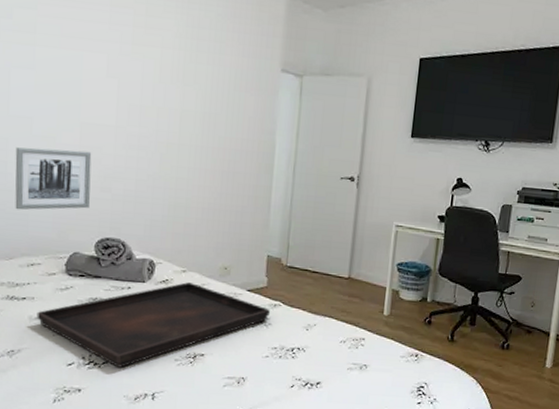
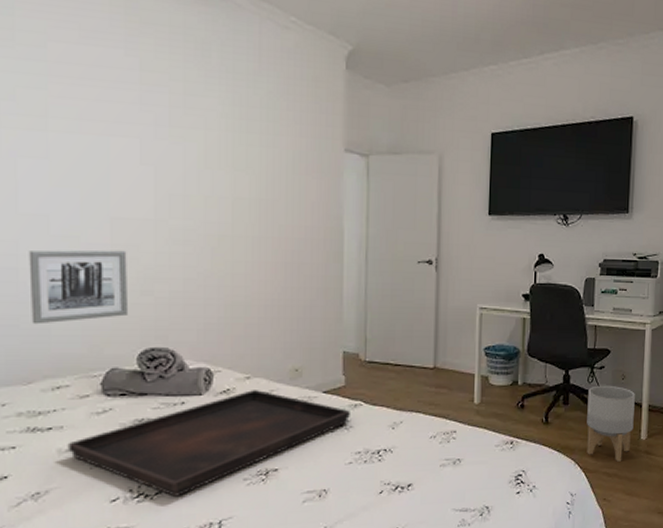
planter: none [489,310,544,386] -> present [587,385,635,462]

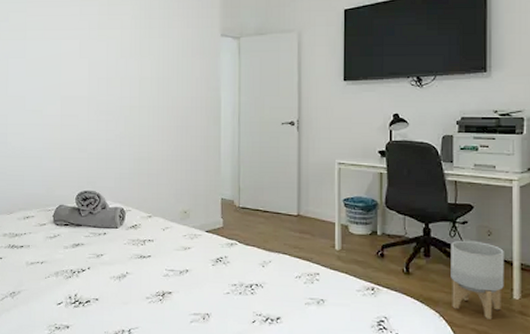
wall art: present [28,250,129,325] -> none [13,119,71,172]
serving tray: present [67,390,350,497] -> none [32,226,227,306]

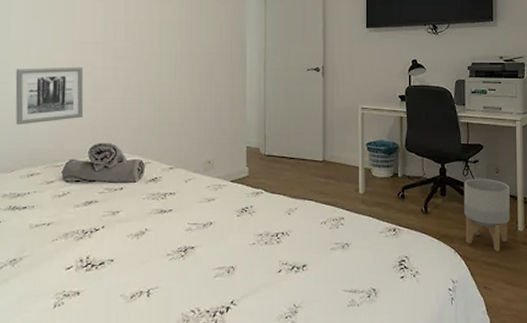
wall art: none [13,119,71,172] -> present [15,67,84,125]

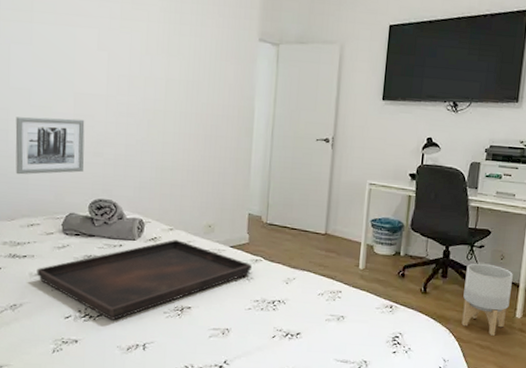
serving tray: none [37,179,253,267] -> present [36,240,252,320]

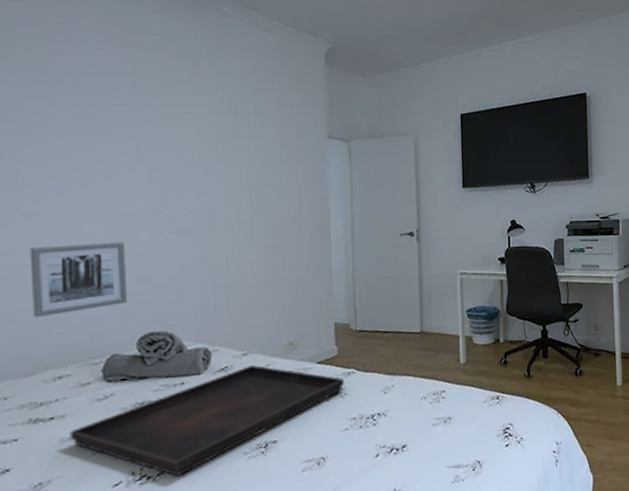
planter: present [461,263,513,336] -> none [565,337,609,408]

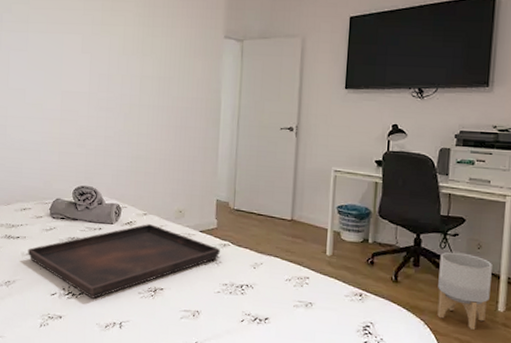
wall art: present [30,241,128,318] -> none [12,113,70,165]
planter: none [565,337,609,408] -> present [437,252,492,330]

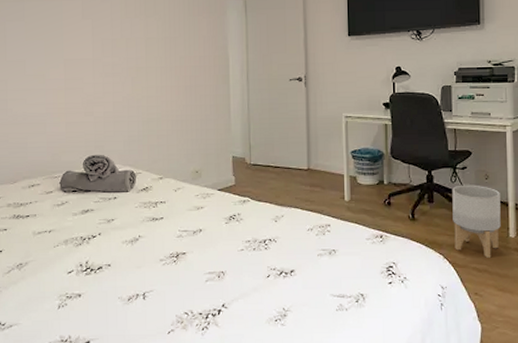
serving tray: present [27,224,220,299] -> none [39,188,240,271]

